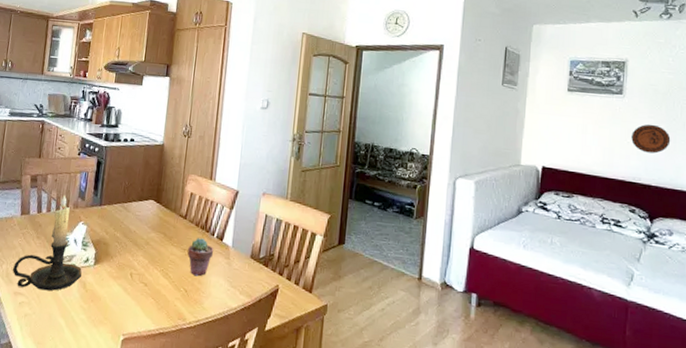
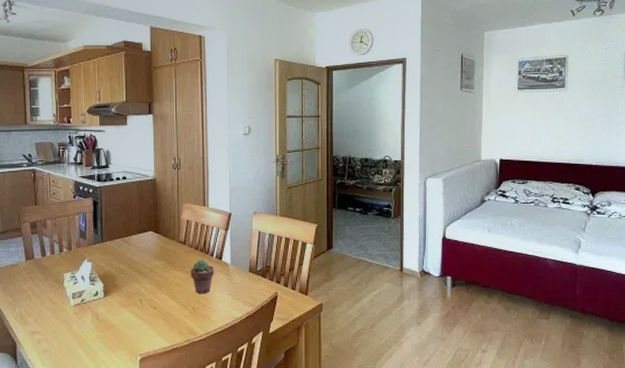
candle holder: present [12,194,82,291] -> none [25,236,93,326]
decorative plate: present [631,124,671,154] -> none [574,111,607,137]

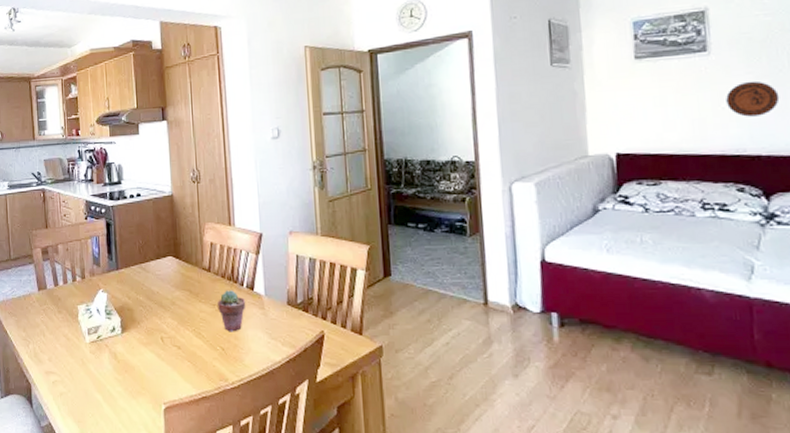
decorative plate: none [574,111,607,137] -> present [726,81,780,117]

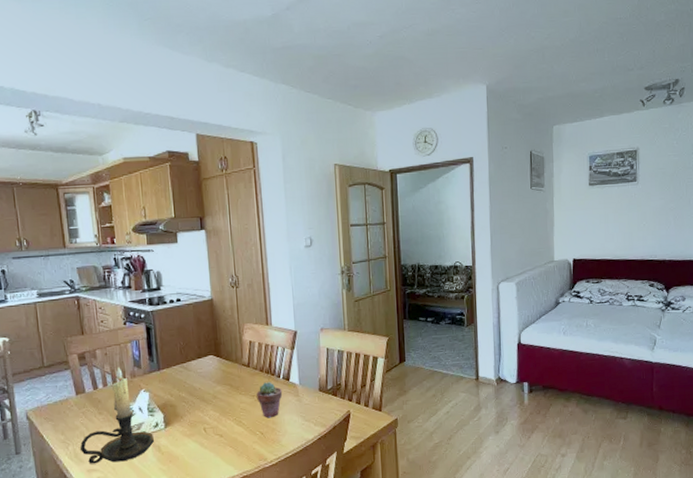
candle holder: none [39,263,110,367] -> present [79,366,154,464]
decorative plate: present [726,81,780,117] -> none [646,205,679,232]

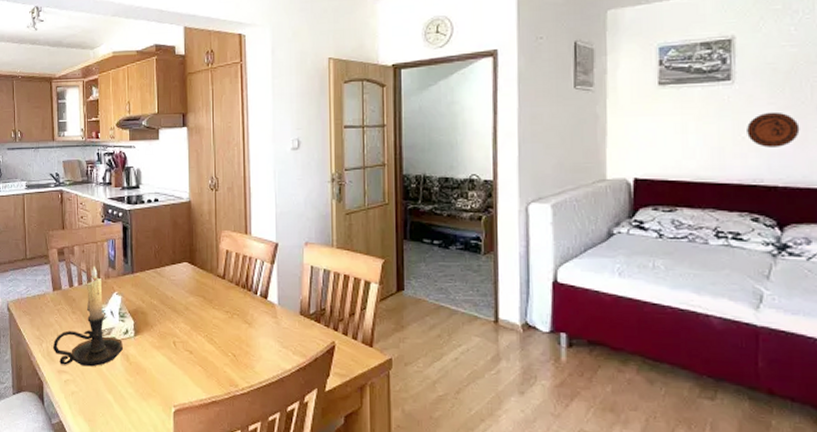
potted succulent: present [257,382,283,418] -> none [231,298,259,339]
decorative plate: none [646,205,679,232] -> present [747,112,800,147]

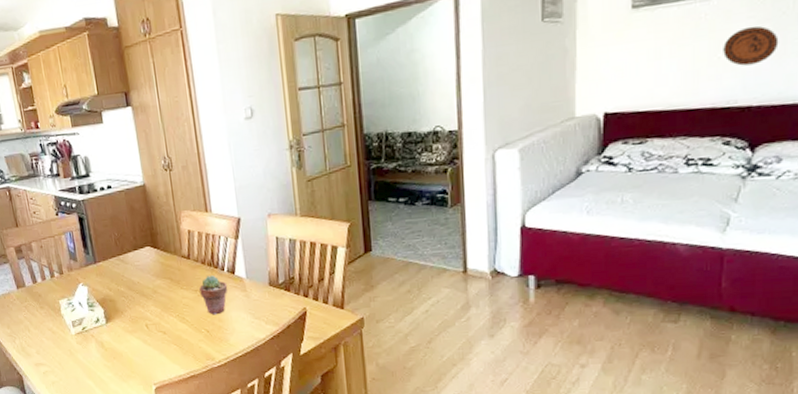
candle holder: present [52,265,123,367] -> none [25,259,96,358]
potted succulent: none [231,298,259,339] -> present [199,275,228,315]

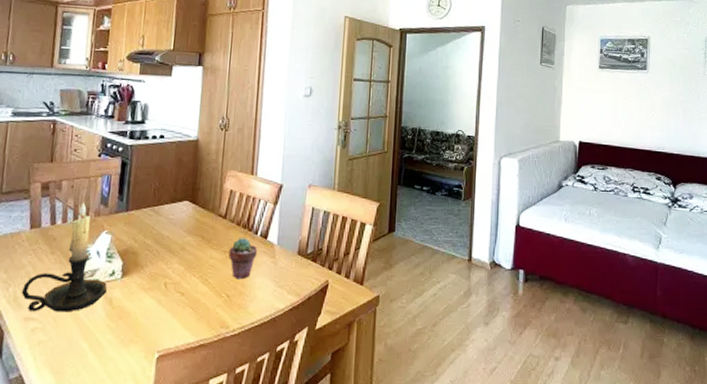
candle holder: none [25,259,96,358] -> present [21,202,107,313]
decorative plate: present [723,25,779,66] -> none [655,96,688,124]

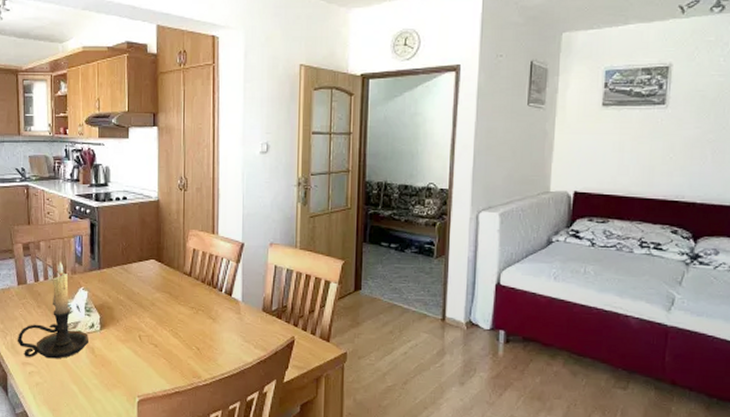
potted succulent: present [229,238,258,280] -> none [196,295,224,334]

